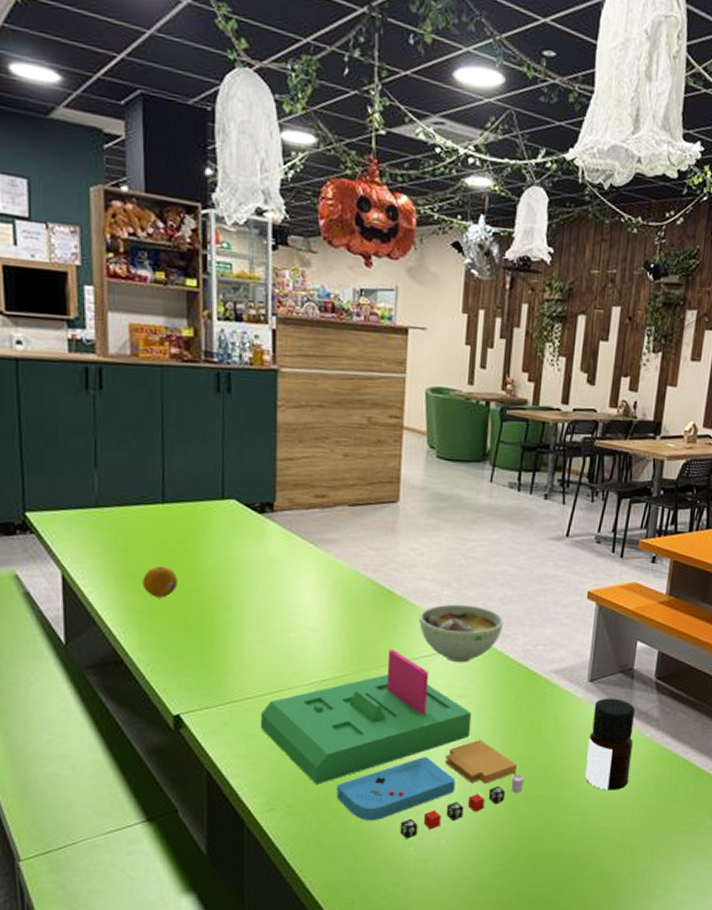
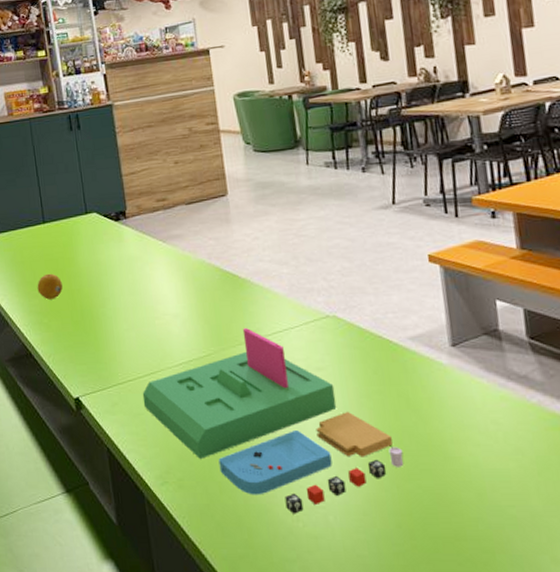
bowl: present [419,604,503,663] -> none [265,280,348,337]
bottle: present [585,698,635,790] -> none [463,362,525,464]

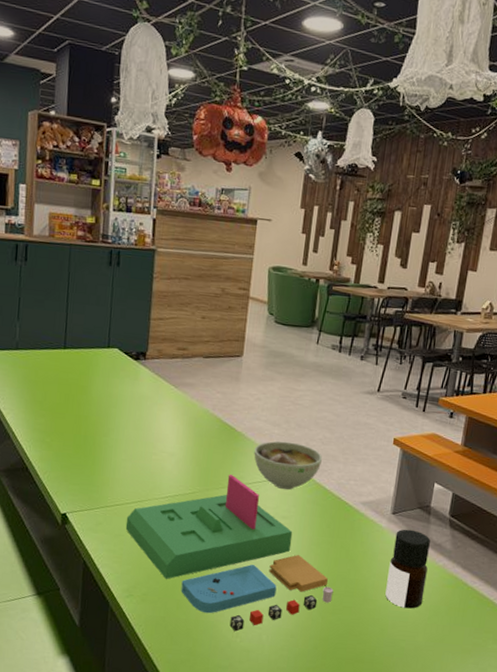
fruit: present [37,273,63,300] -> none [45,396,71,422]
bowl: none [265,280,348,337] -> present [254,441,322,490]
bottle: none [463,362,525,464] -> present [385,529,431,609]

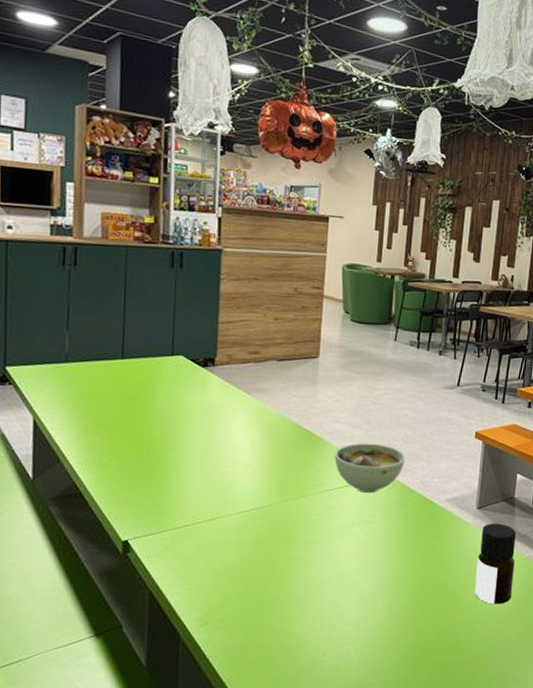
board game: present [125,475,334,632] -> none [196,482,423,650]

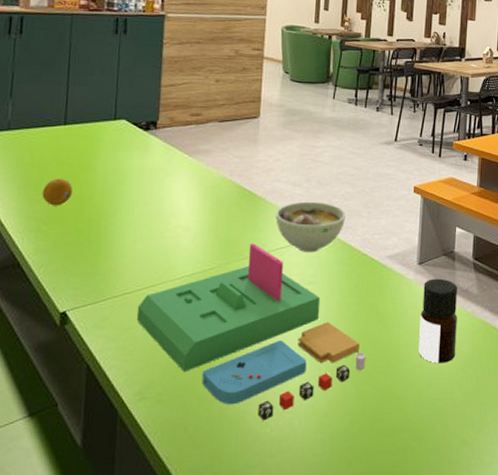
fruit: none [101,411,131,439] -> present [42,178,73,206]
board game: none [196,482,423,650] -> present [136,244,366,421]

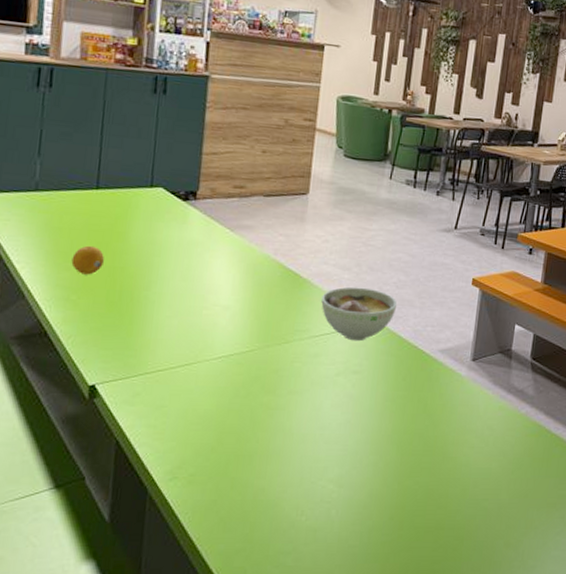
board game: present [136,244,366,421] -> none [169,327,411,509]
bottle: present [418,278,457,364] -> none [466,376,512,464]

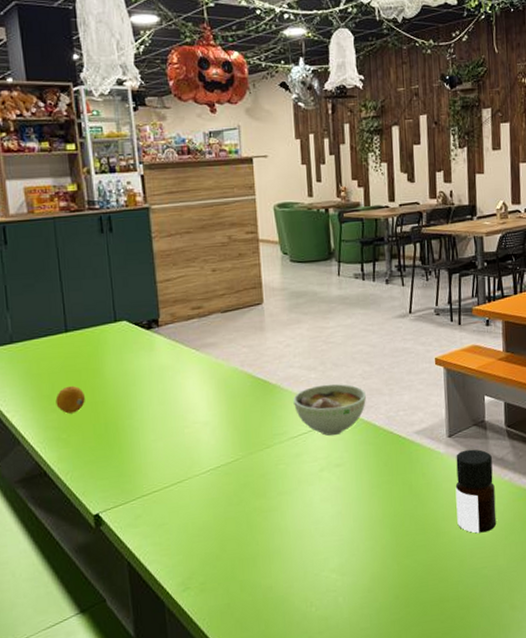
bottle: none [466,376,512,464] -> present [455,449,497,533]

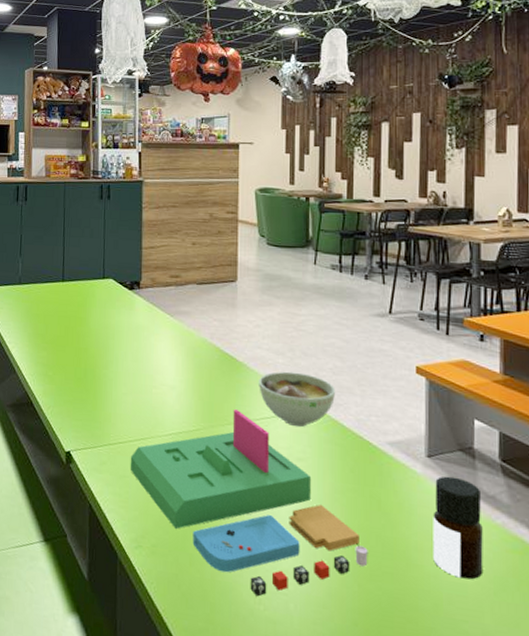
fruit: present [55,385,85,414] -> none [47,329,71,354]
board game: none [167,432,404,601] -> present [130,409,368,597]

